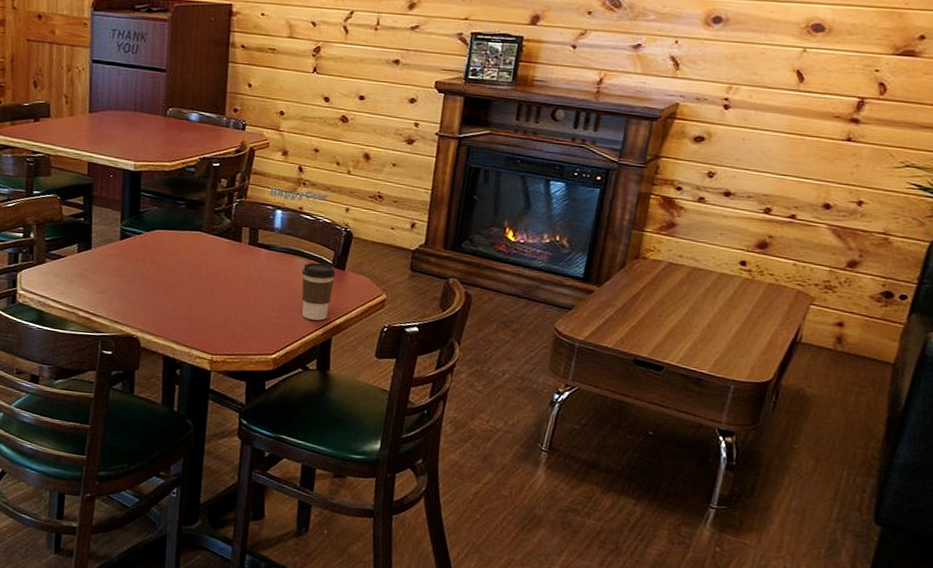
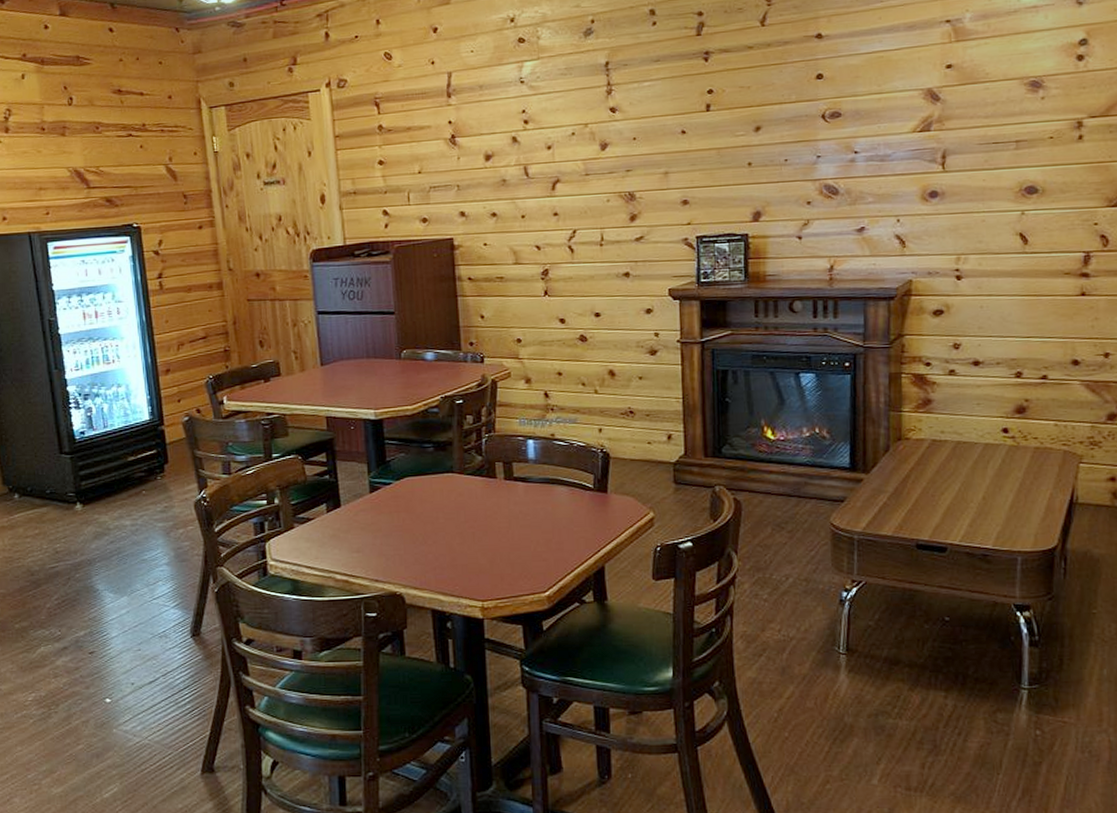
coffee cup: present [301,262,336,321] -> none [563,488,598,550]

